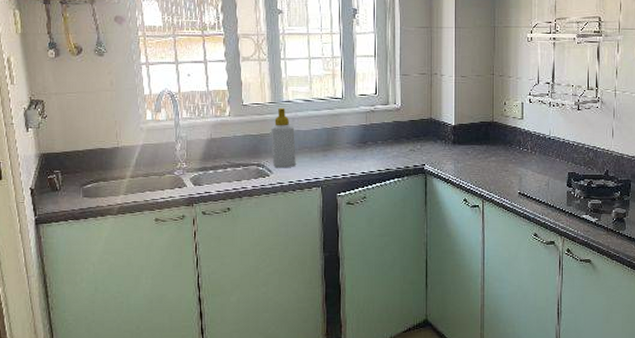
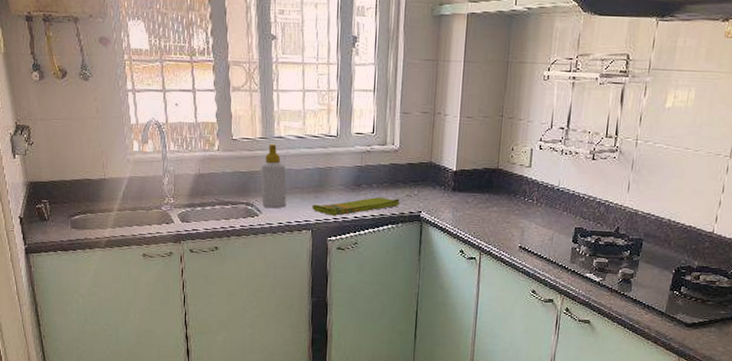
dish towel: none [321,153,405,172] -> present [312,197,401,216]

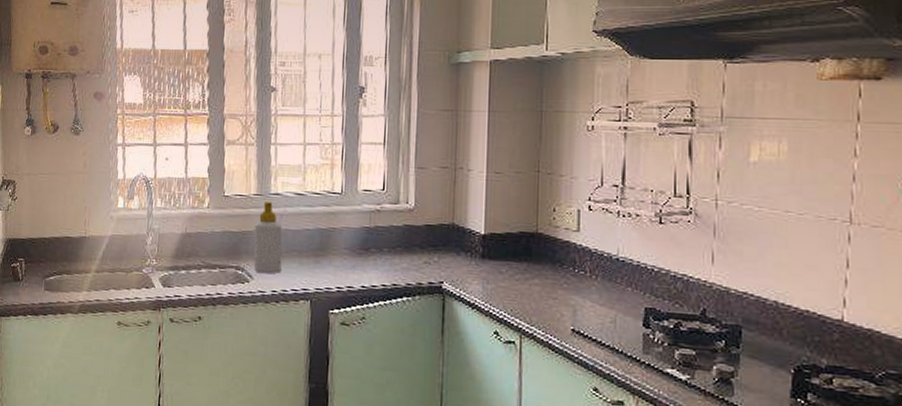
dish towel: present [312,197,401,216] -> none [311,264,417,284]

